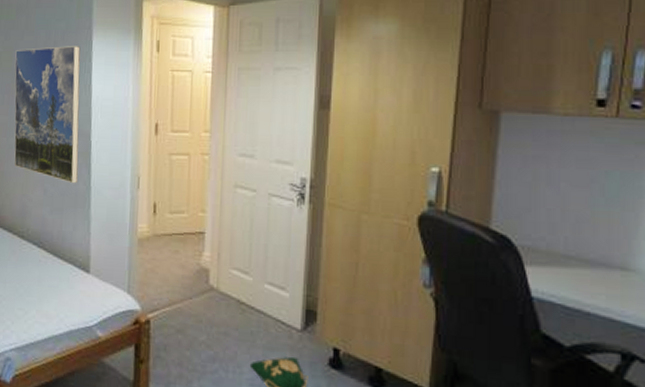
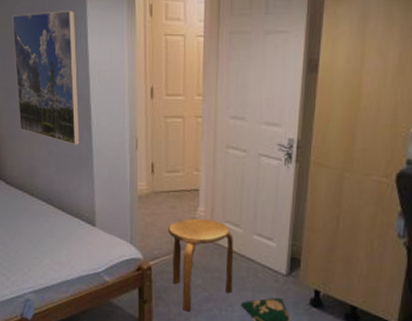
stool: none [170,264,243,374] -> present [168,218,234,312]

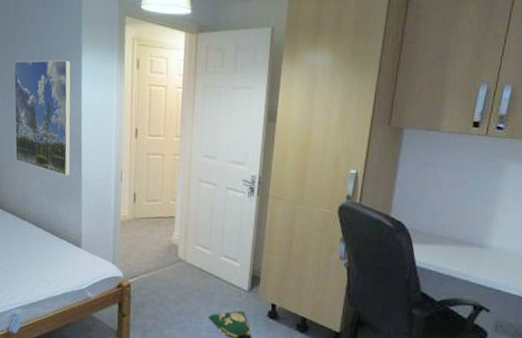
stool: present [168,218,234,312] -> none [147,241,204,324]

